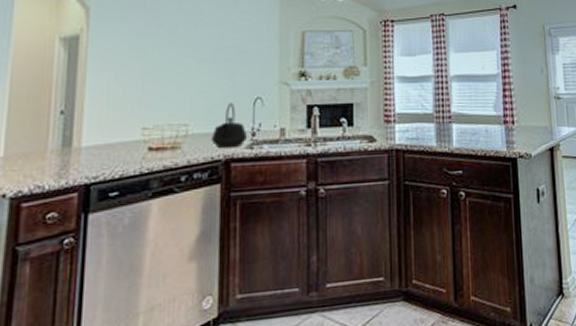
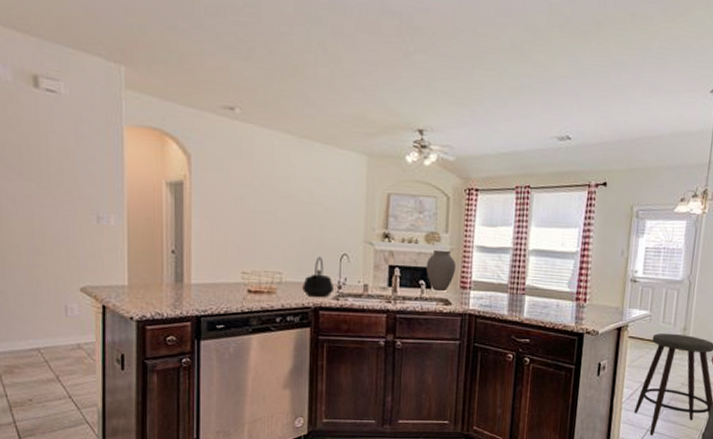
vase: none [346,84,379,129] -> present [426,249,457,292]

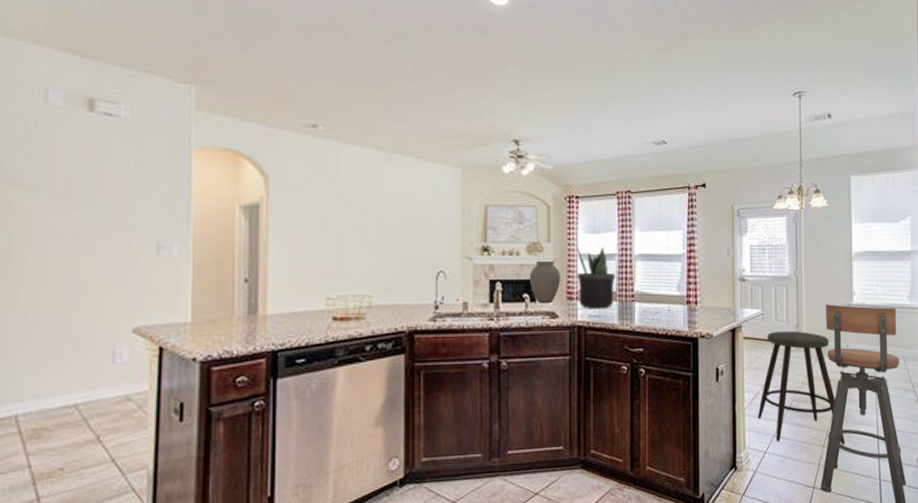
kettle: present [301,257,335,297] -> none [394,276,431,319]
planter: none [471,237,509,299] -> present [576,246,616,308]

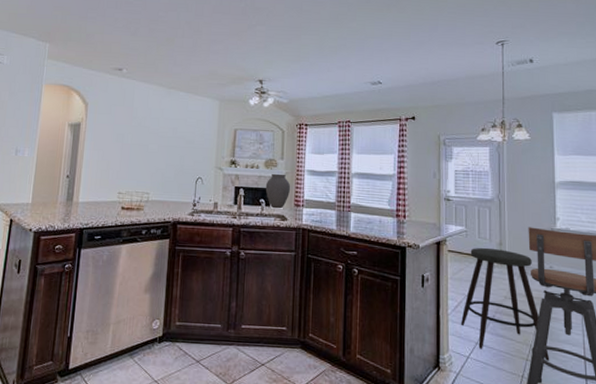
planter: present [576,246,616,308] -> none [304,163,336,215]

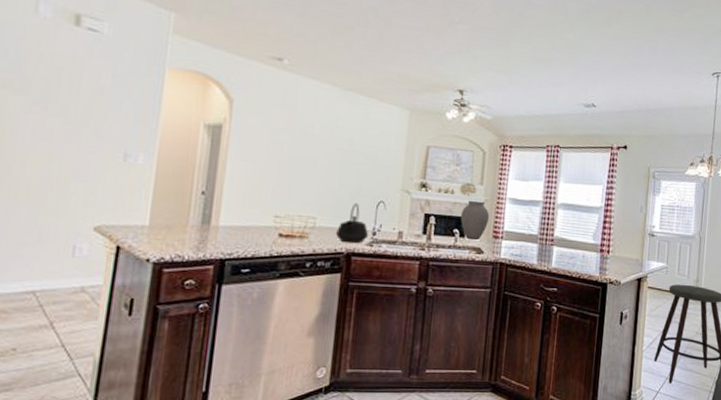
kettle: none [164,180,190,213] -> present [335,203,369,243]

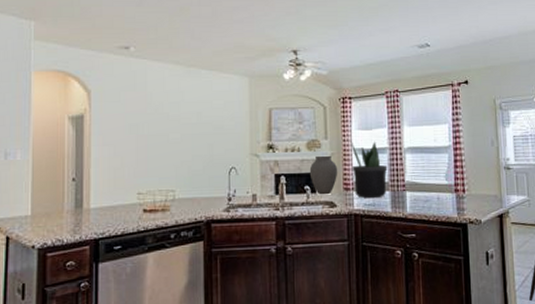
kettle: present [335,203,369,243] -> none [193,172,225,210]
planter: none [503,190,539,249] -> present [350,141,388,198]

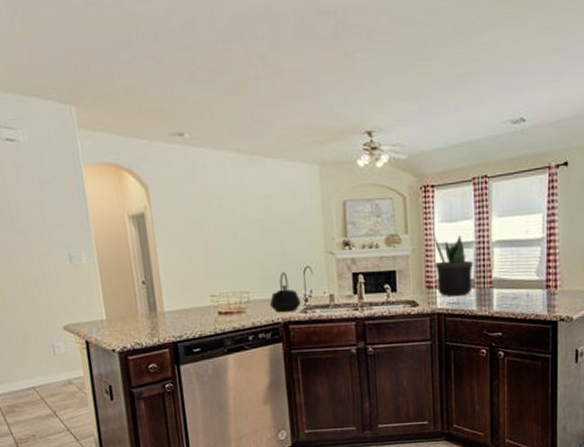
kettle: none [193,172,225,210] -> present [269,272,302,312]
vase: present [309,155,338,195] -> none [389,251,420,294]

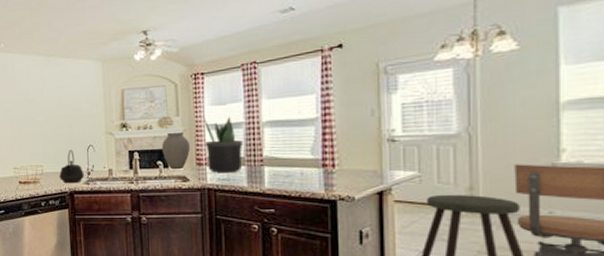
vase: none [389,251,420,294] -> present [161,131,191,170]

